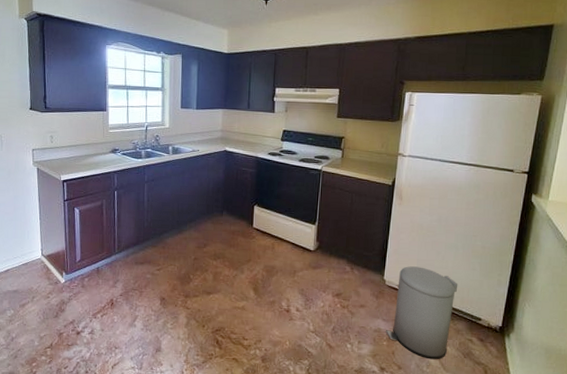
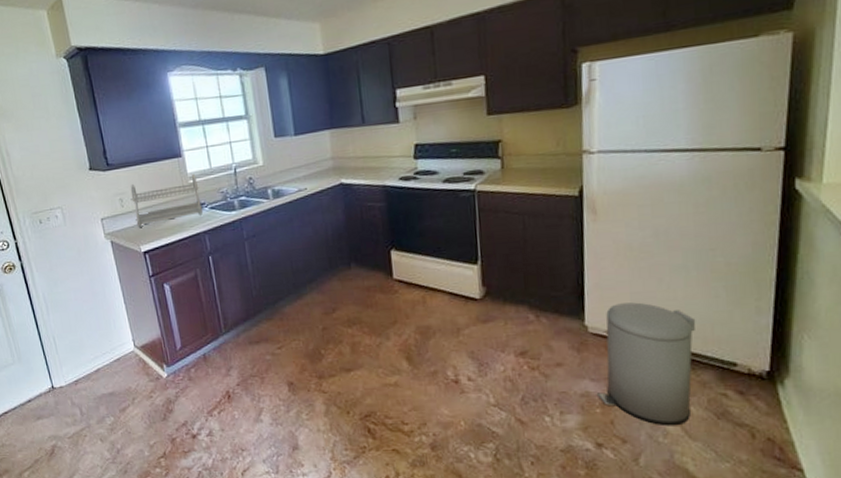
dish rack: none [59,125,117,161] -> present [130,173,204,228]

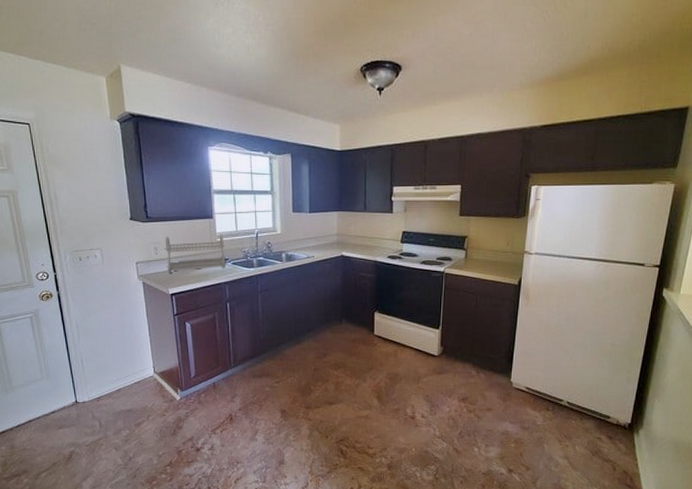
pedal bin: present [596,302,696,426] -> none [512,367,587,459]

